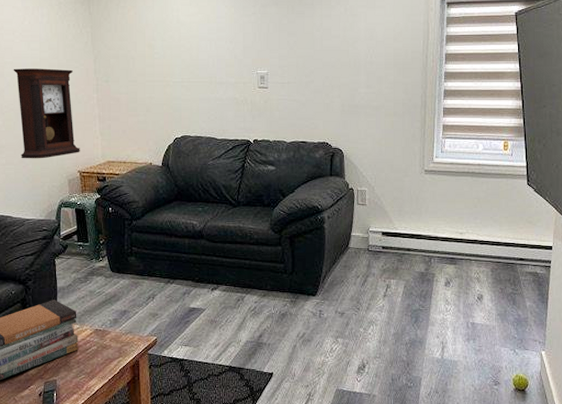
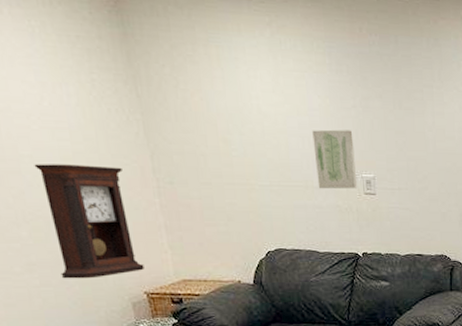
wall art: none [219,33,253,84] -> present [312,129,358,189]

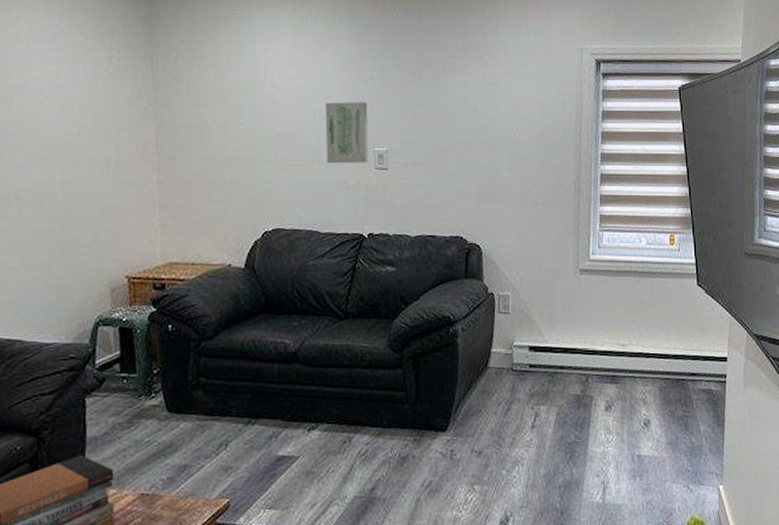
pendulum clock: present [34,164,144,279] -> none [38,139,130,261]

